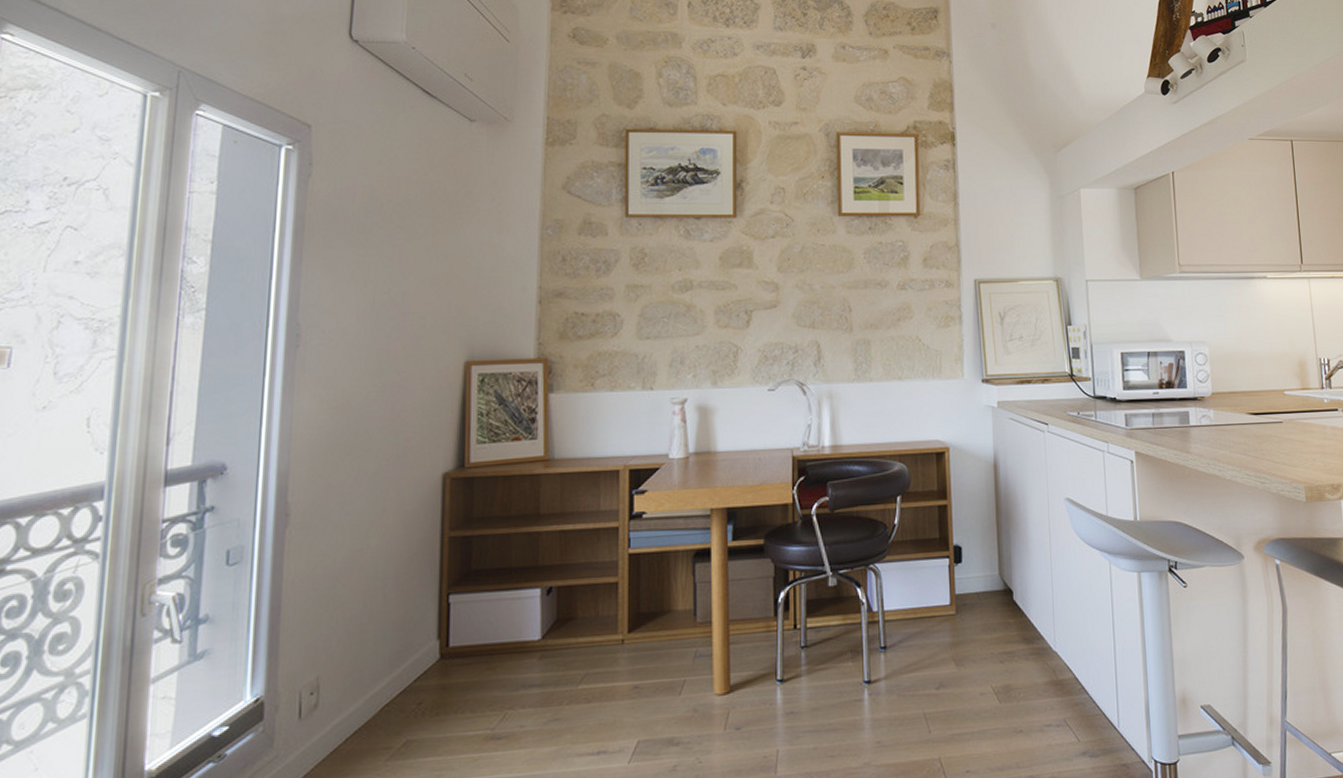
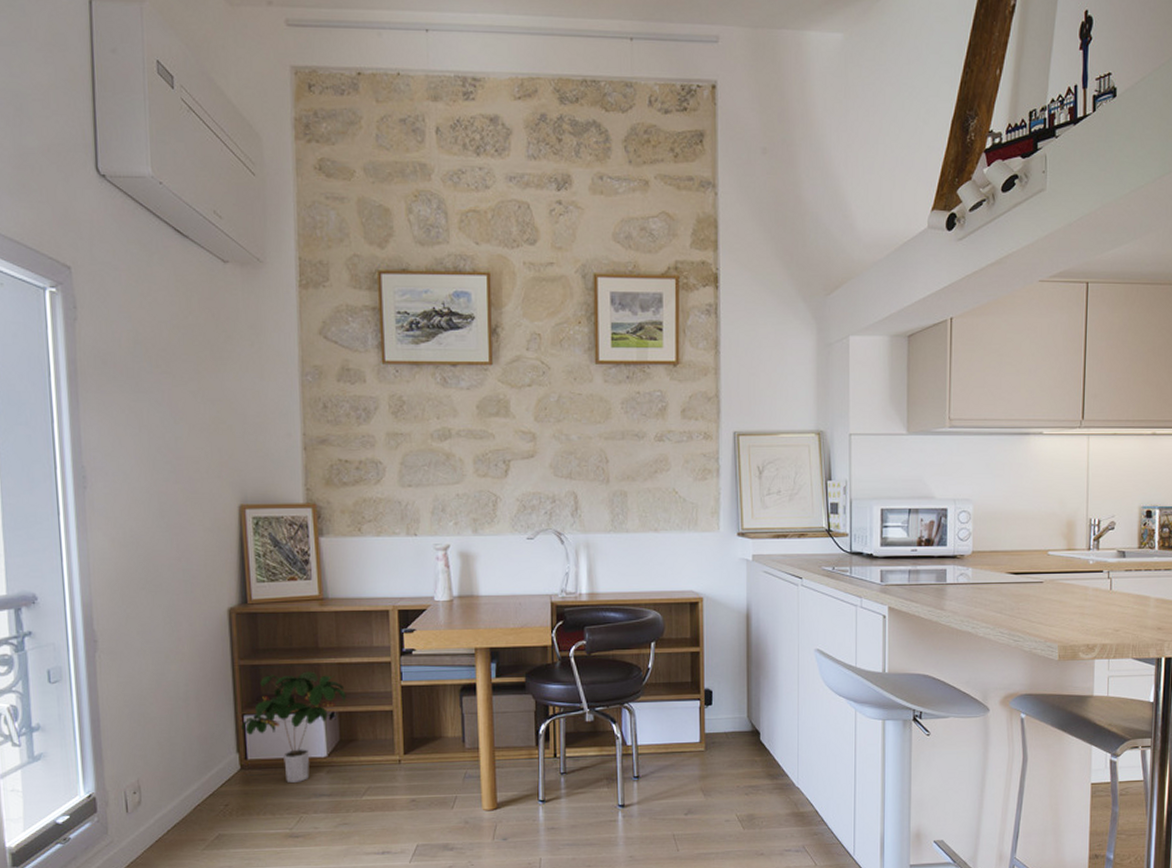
potted plant: none [445,541,567,672] -> present [241,671,346,783]

